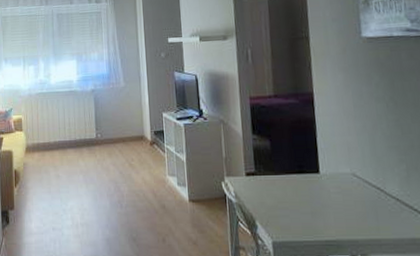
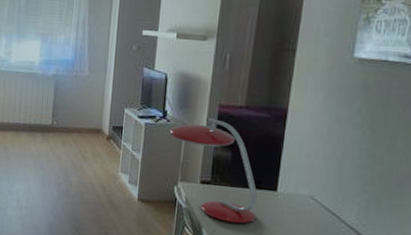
desk lamp: none [208,110,305,211] -> present [169,117,258,224]

